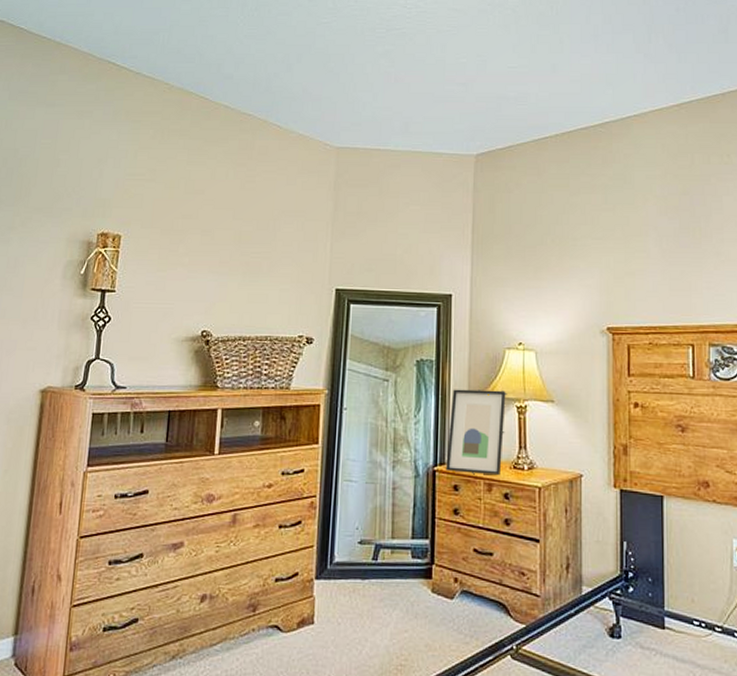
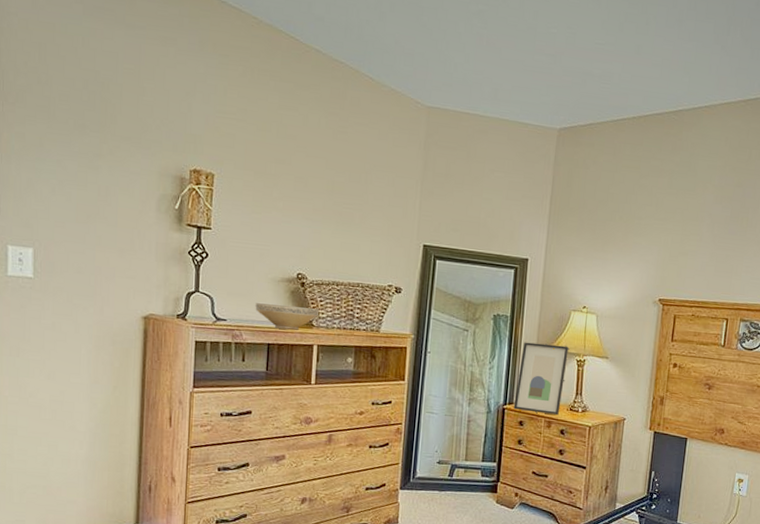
decorative bowl: none [156,366,225,395] -> present [255,303,320,331]

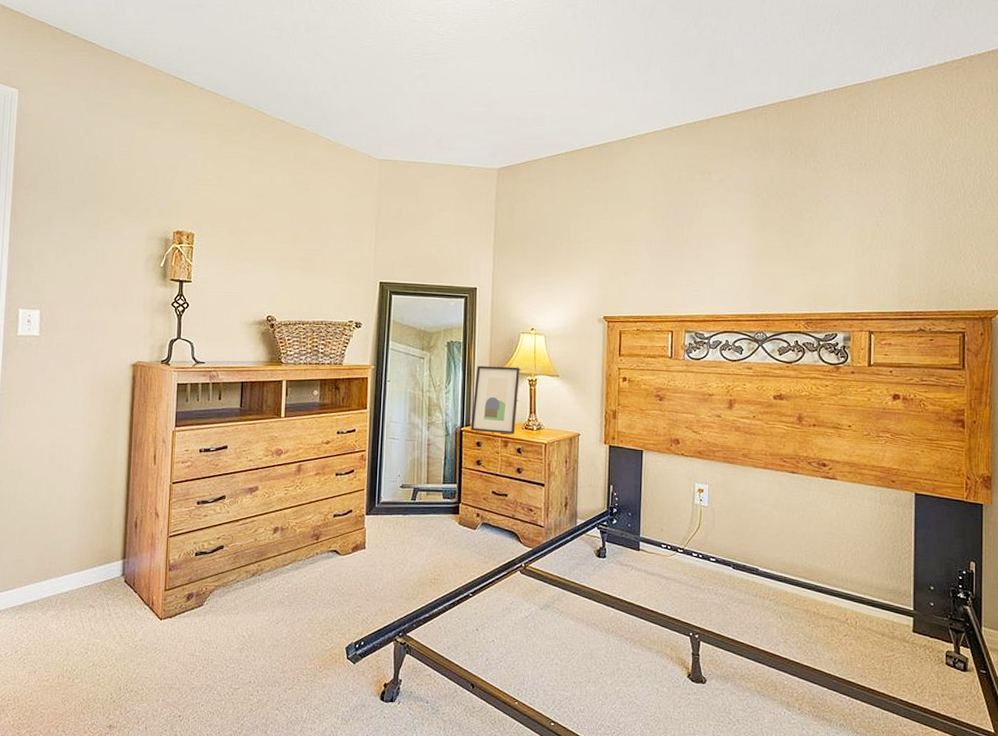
decorative bowl: present [255,303,320,331] -> none [230,345,288,369]

